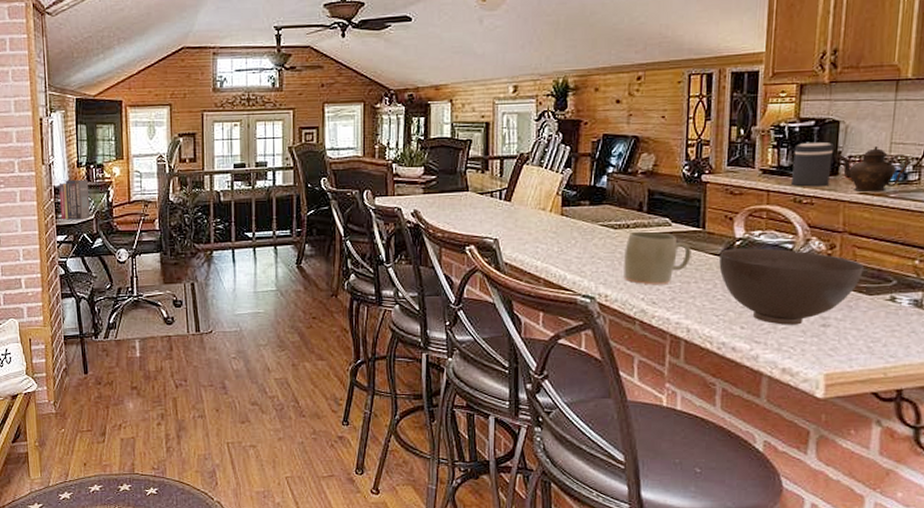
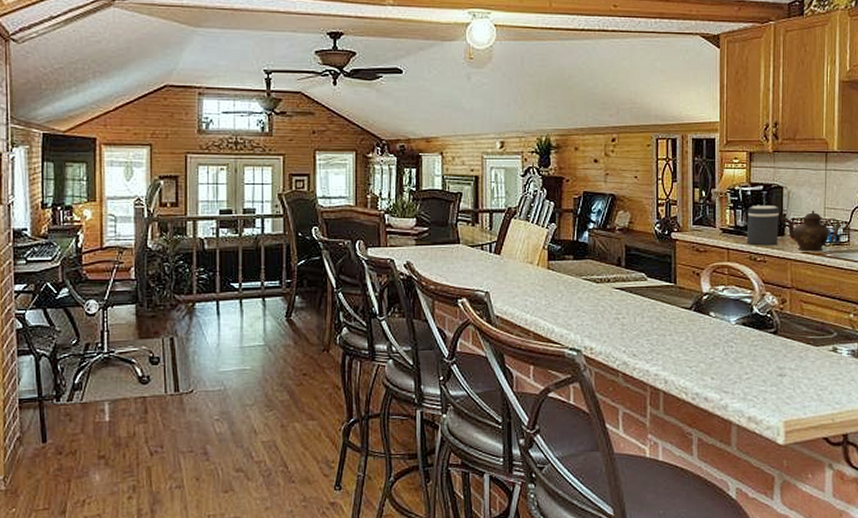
books: present [58,179,91,220] -> none [19,222,56,267]
mug: present [623,231,692,285] -> none [606,285,665,338]
bowl: present [719,248,865,325] -> none [690,302,811,375]

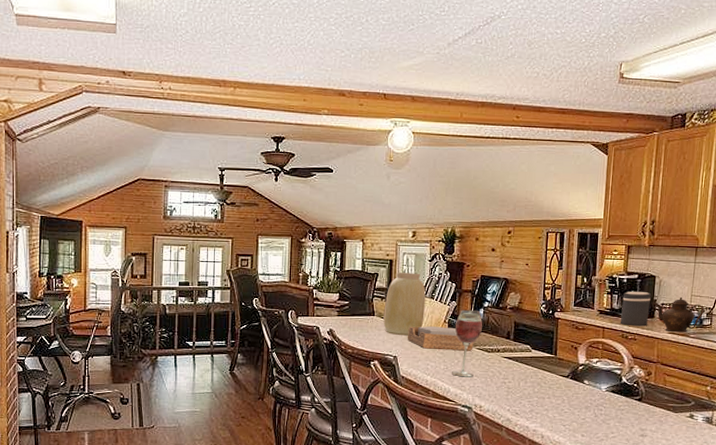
vase: none [471,191,519,267] -> present [383,272,426,336]
napkin holder: none [500,254,579,283] -> present [407,326,473,352]
wineglass: none [554,233,589,314] -> present [451,309,483,377]

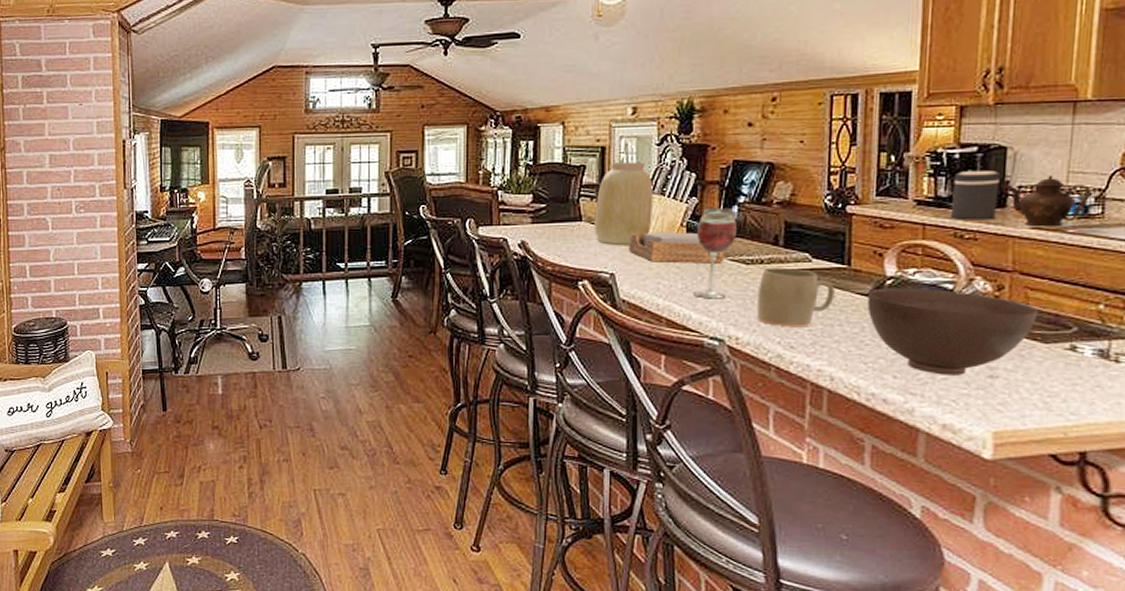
mug: none [494,355,546,399] -> present [757,267,835,327]
bowl: none [566,372,672,435] -> present [867,288,1039,375]

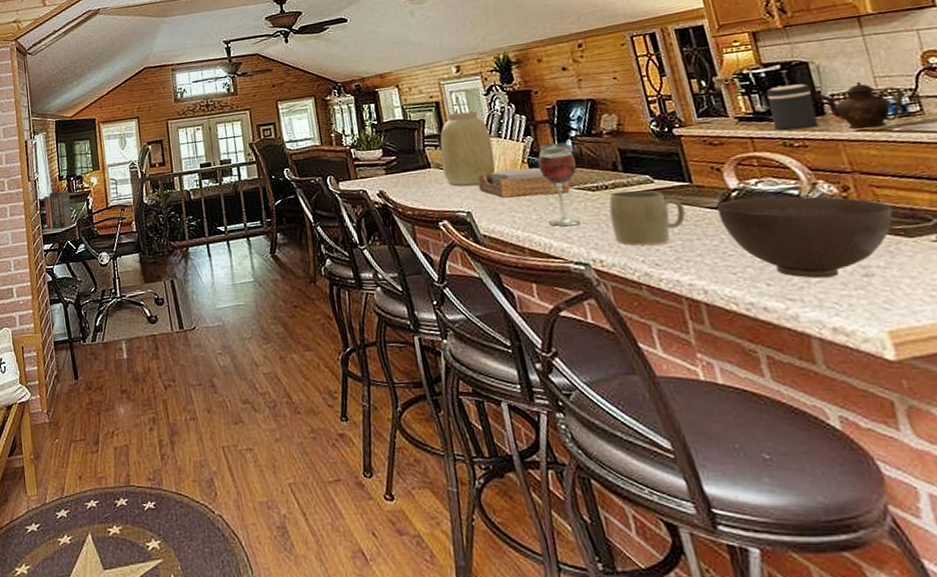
books: none [141,204,173,247] -> present [43,190,73,230]

